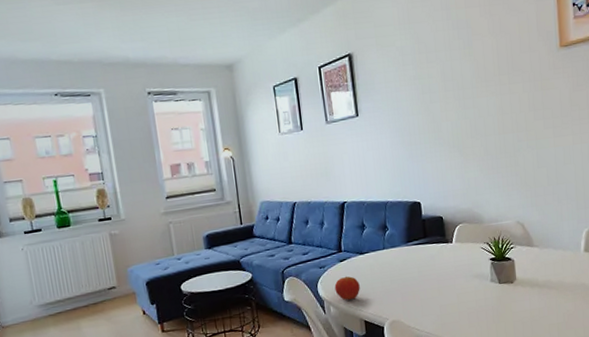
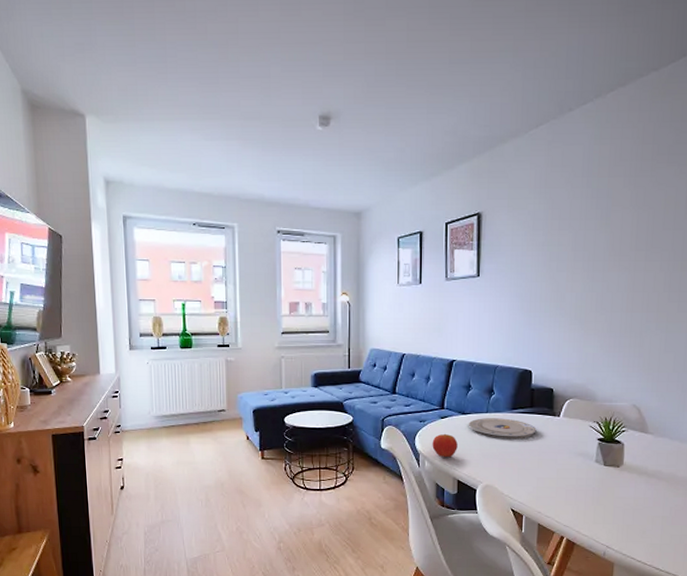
plate: none [367,252,433,273] -> present [468,418,537,440]

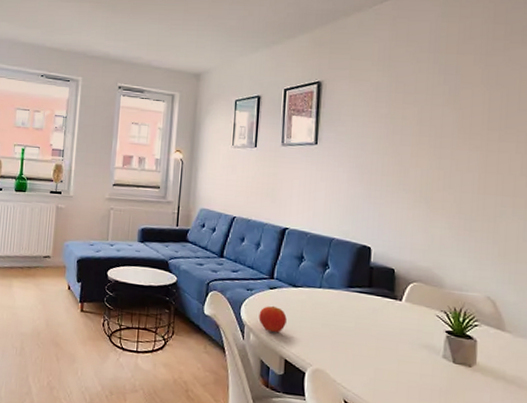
plate: present [468,418,537,440] -> none [299,293,375,321]

